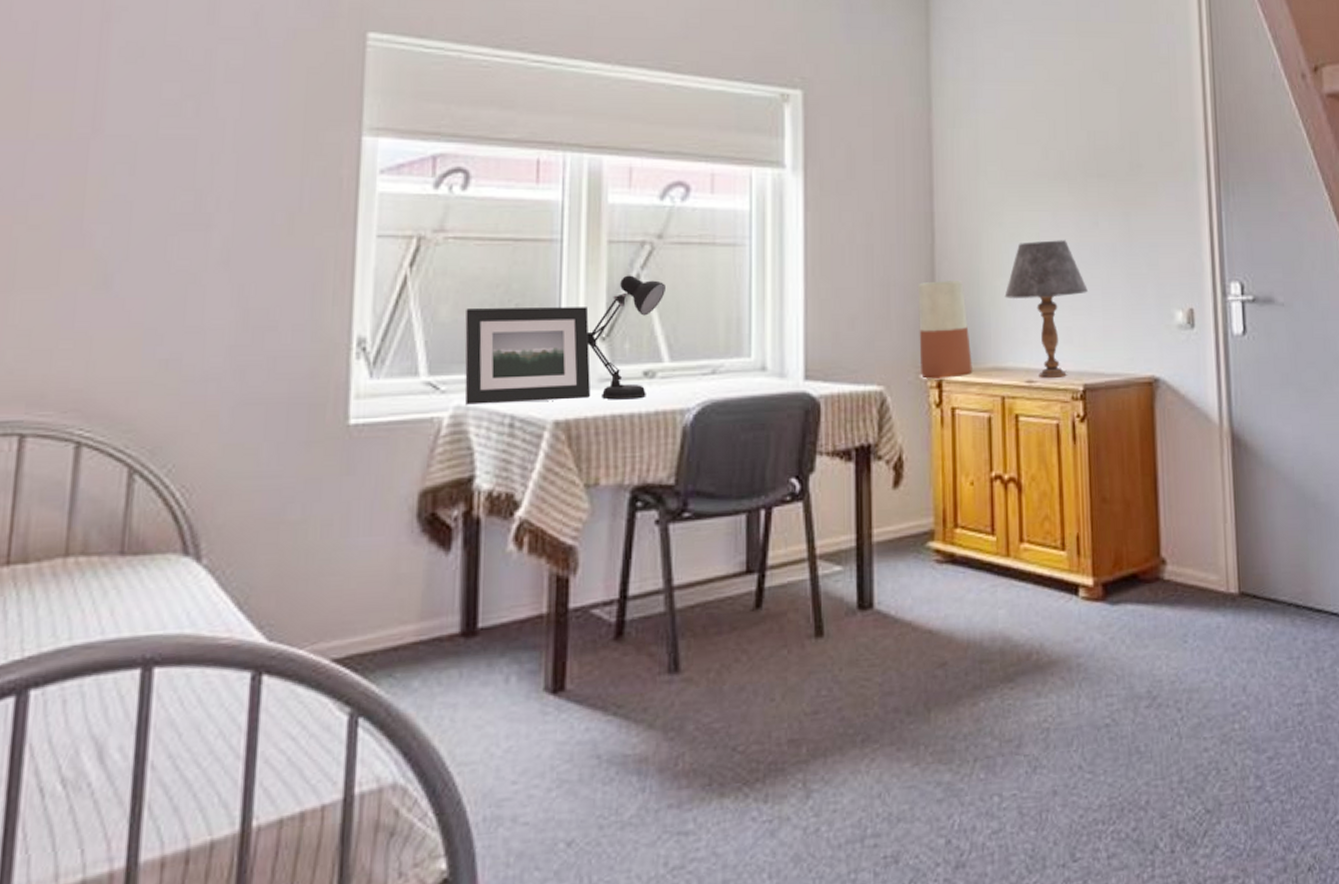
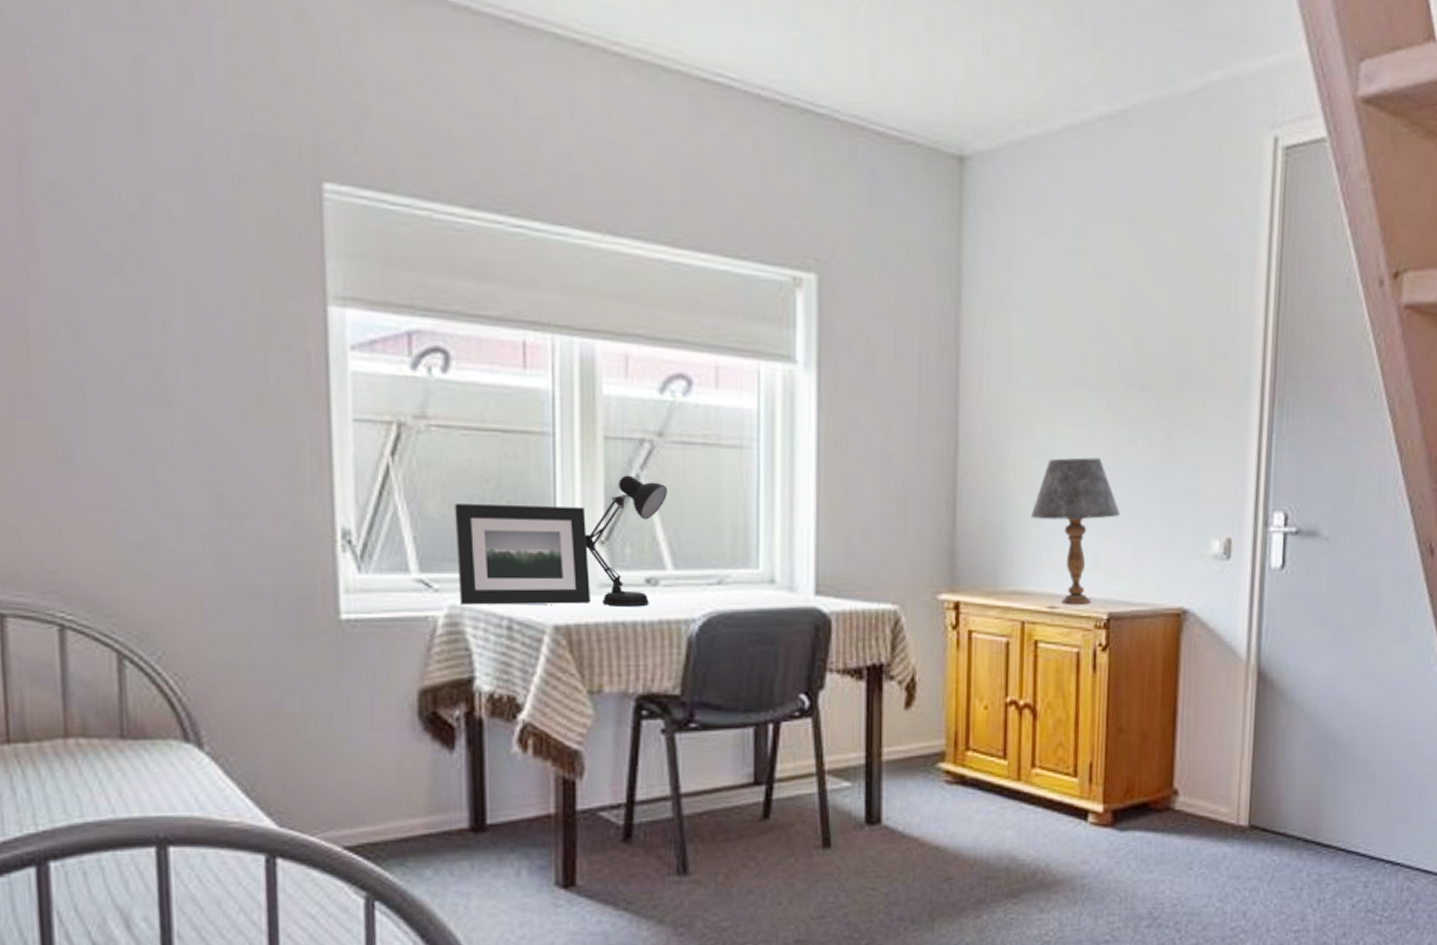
vase: present [918,280,973,379] -> none [937,496,993,600]

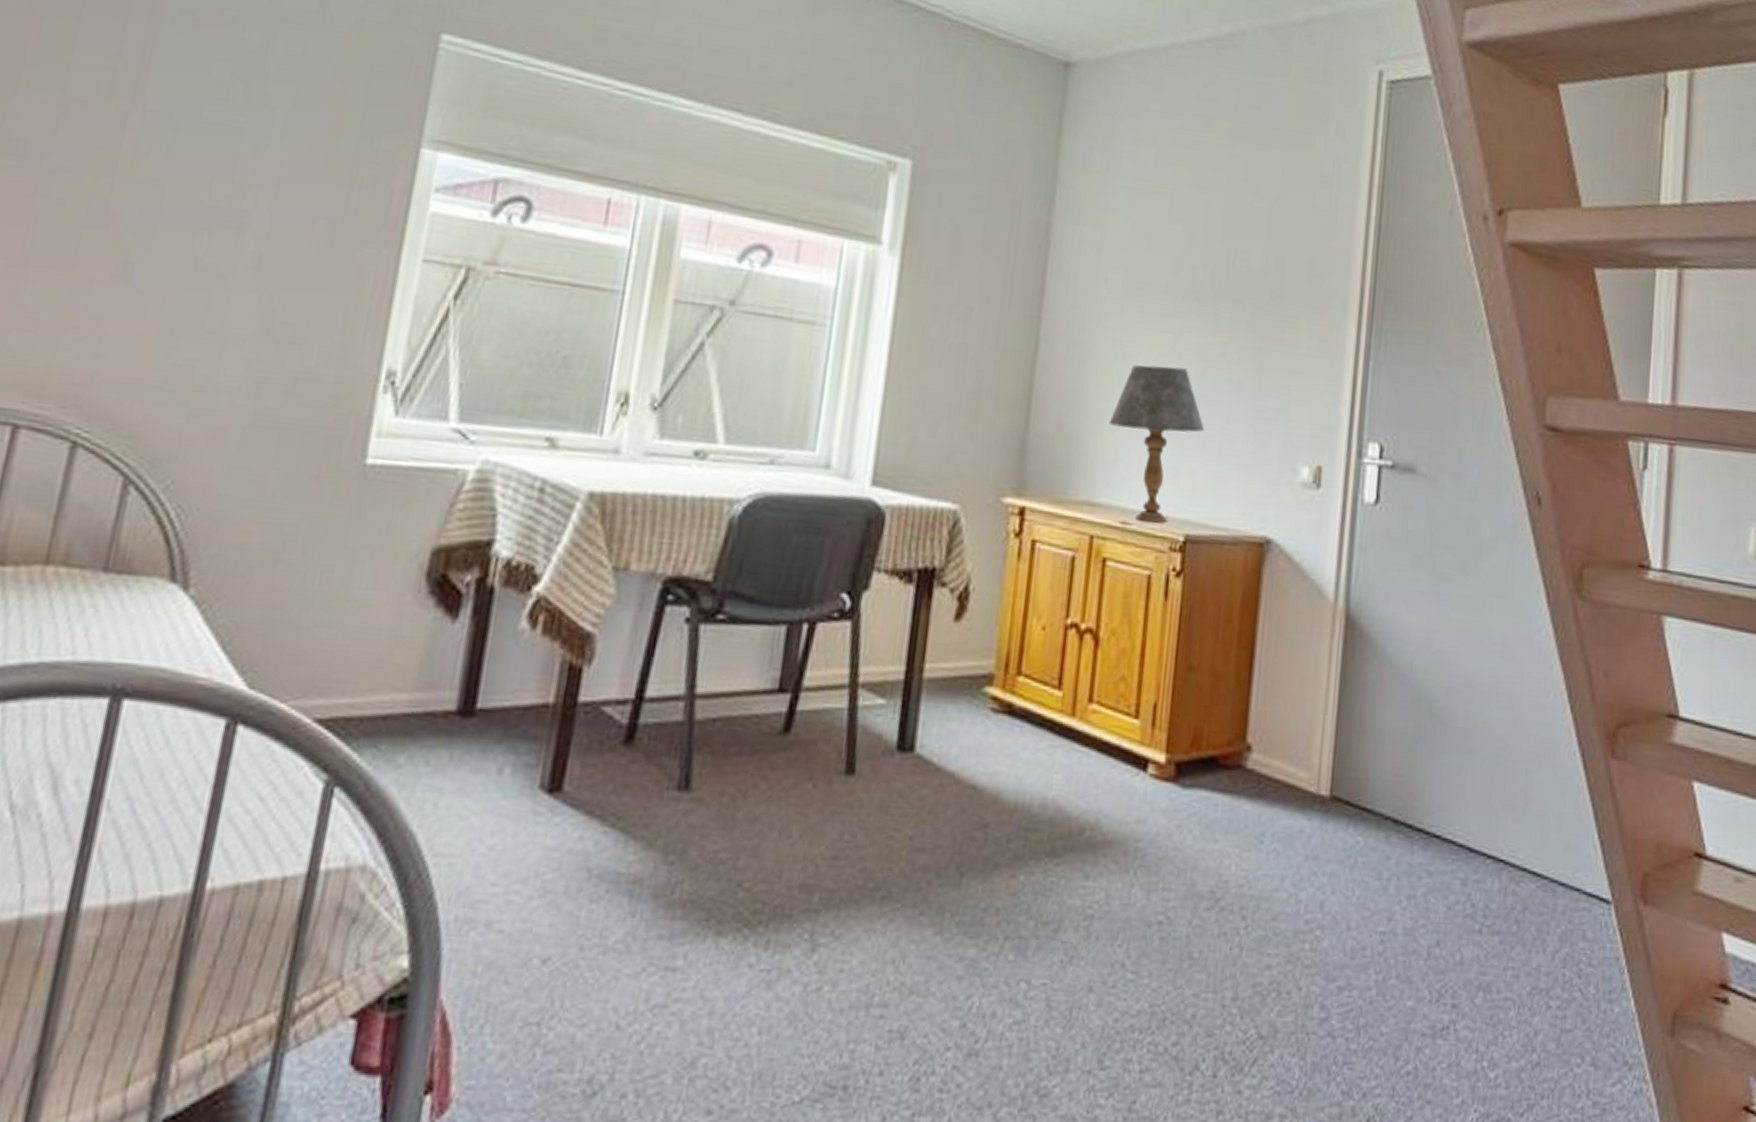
picture frame: present [455,504,592,605] -> none [495,354,643,472]
desk lamp: present [585,475,667,607] -> none [637,341,731,480]

